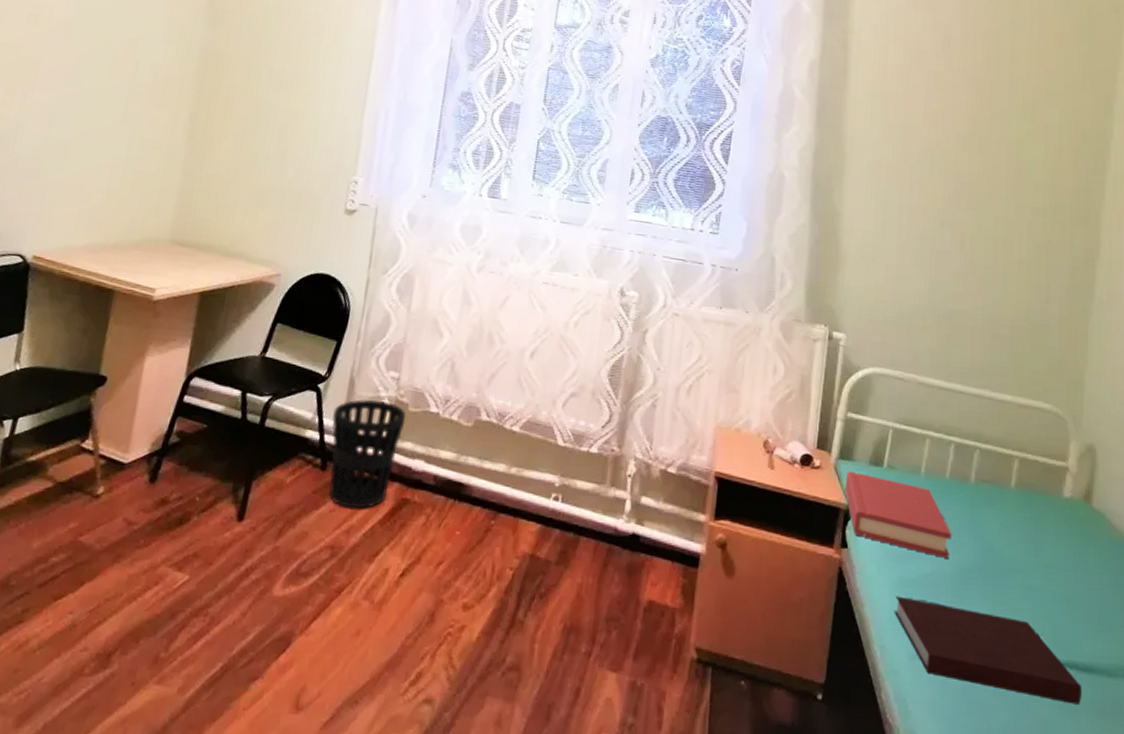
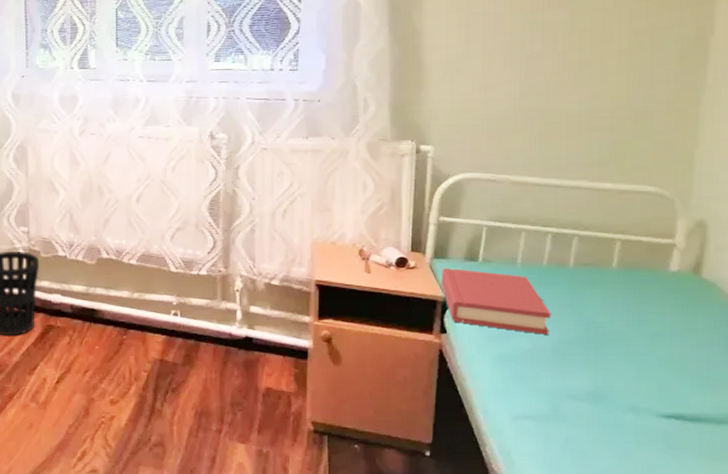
notebook: present [894,596,1081,705] -> none [495,369,688,449]

